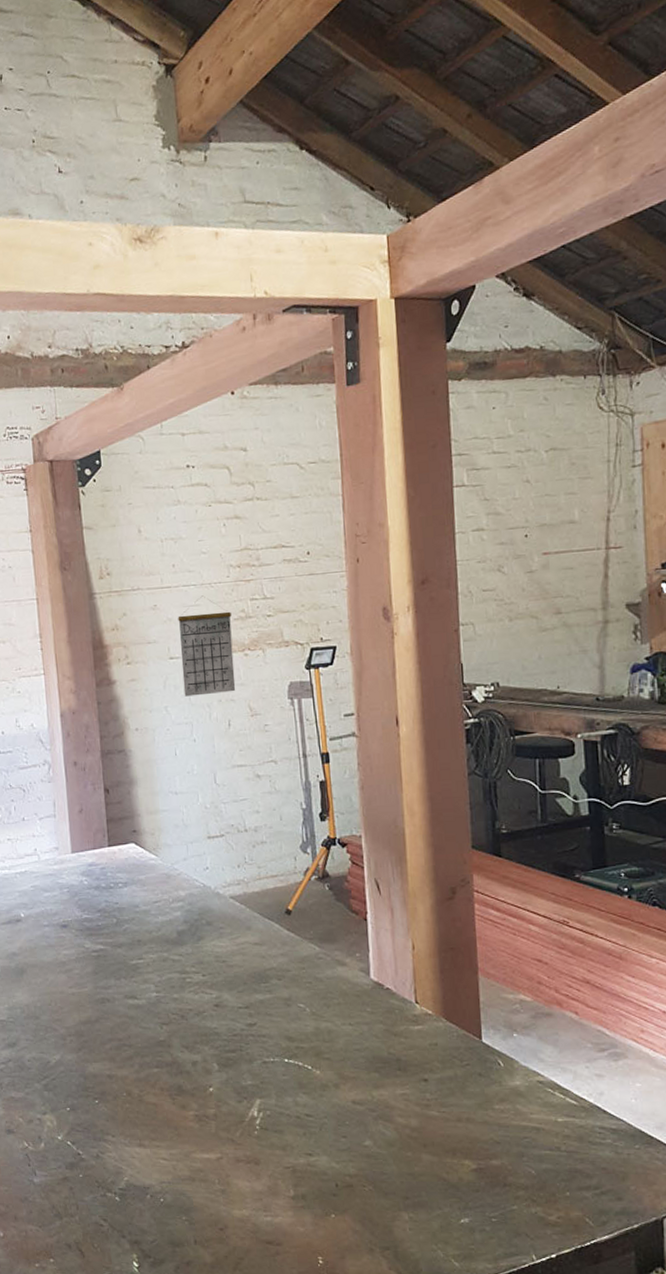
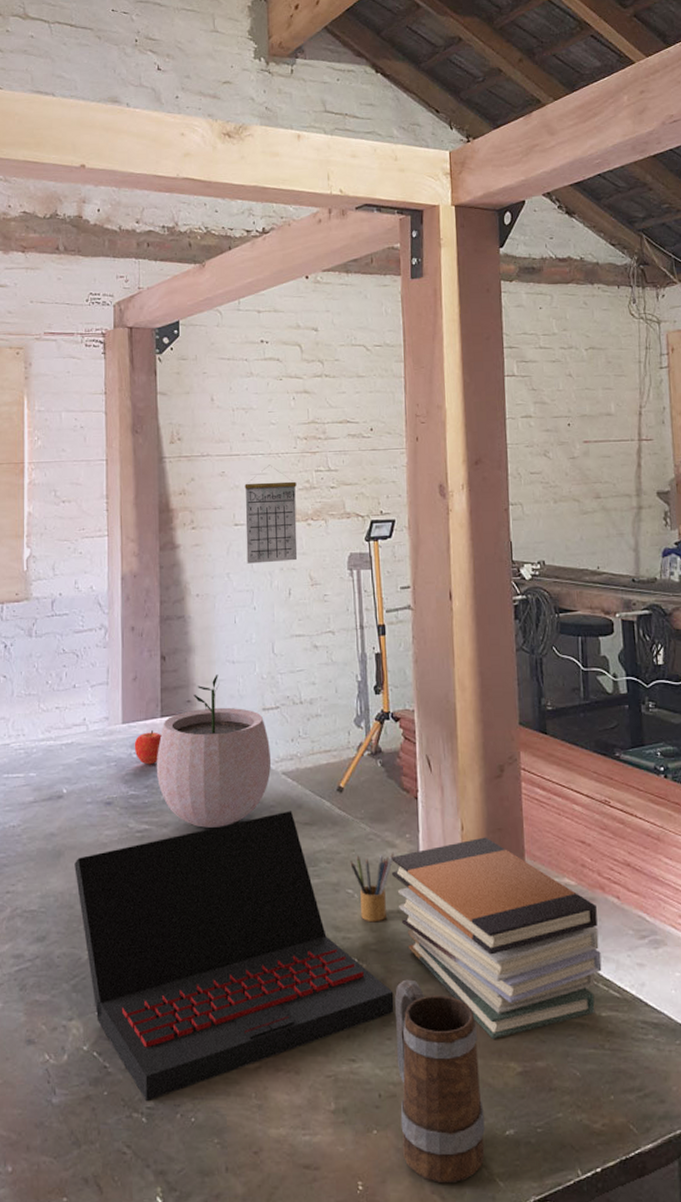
laptop: none [37,932,349,1183] -> present [74,811,394,1101]
fruit: none [84,859,111,891] -> present [134,730,162,765]
plant pot: none [106,805,219,948] -> present [156,674,271,828]
pencil box: none [301,969,345,1034] -> present [350,851,394,923]
book stack: none [342,956,559,1139] -> present [391,837,602,1039]
mug: none [348,1085,440,1262] -> present [394,979,485,1184]

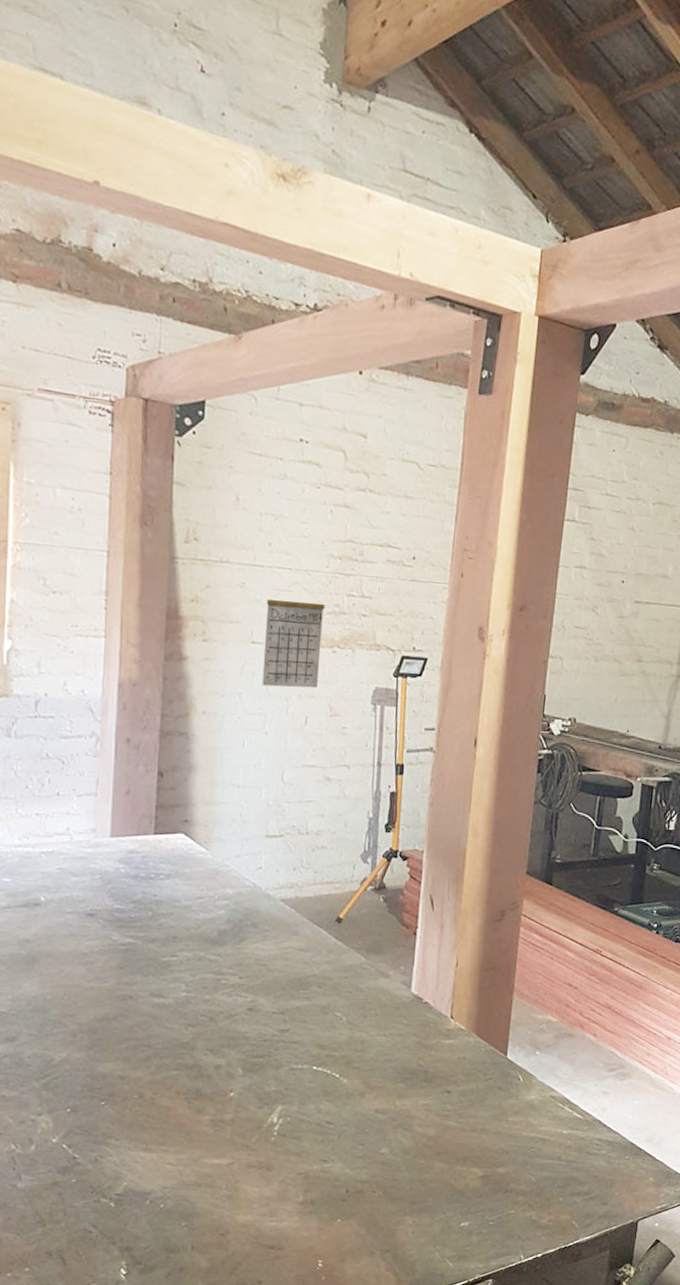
laptop: present [74,811,394,1101] -> none [50,936,371,1188]
fruit: present [134,730,162,765] -> none [122,847,154,881]
plant pot: present [156,674,271,828] -> none [145,797,270,947]
pencil box: present [350,851,394,923] -> none [341,981,387,1044]
book stack: present [391,837,602,1039] -> none [381,974,574,1148]
mug: present [394,979,485,1184] -> none [364,1094,447,1264]

